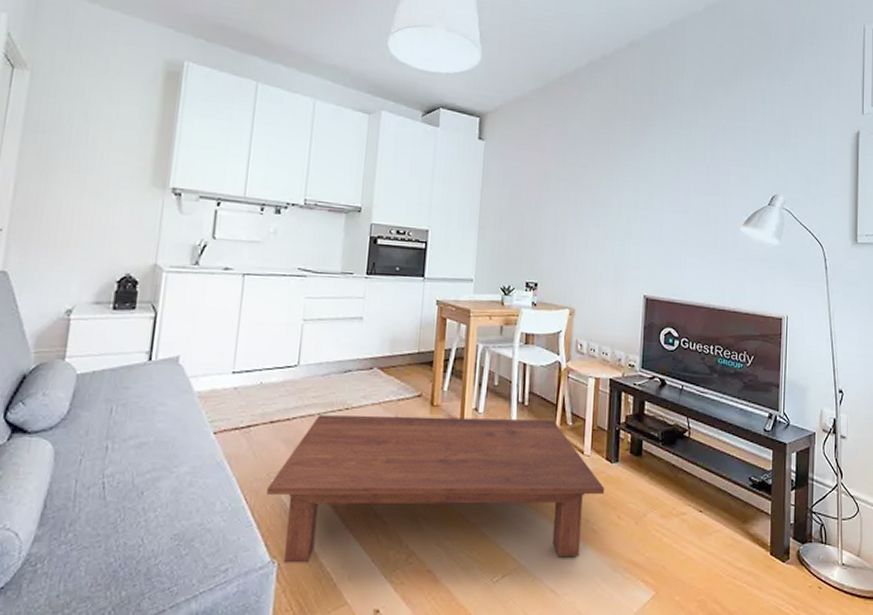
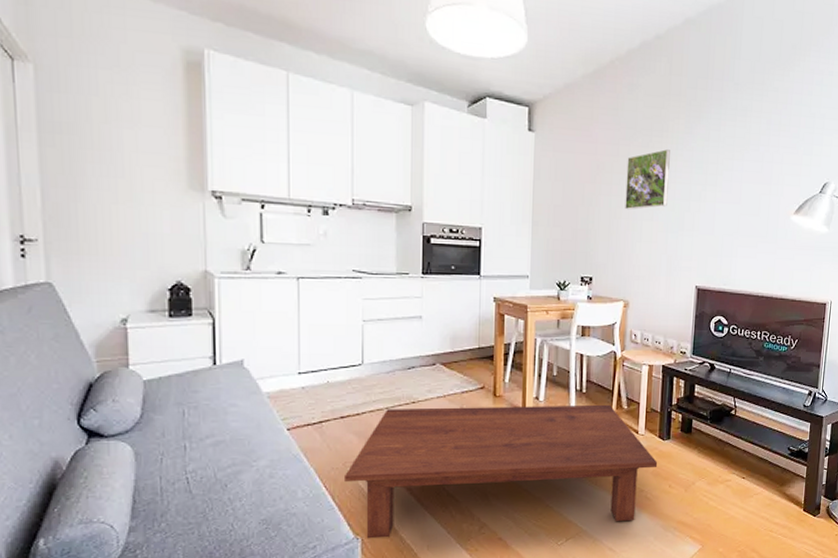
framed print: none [571,159,617,217] -> present [625,149,670,210]

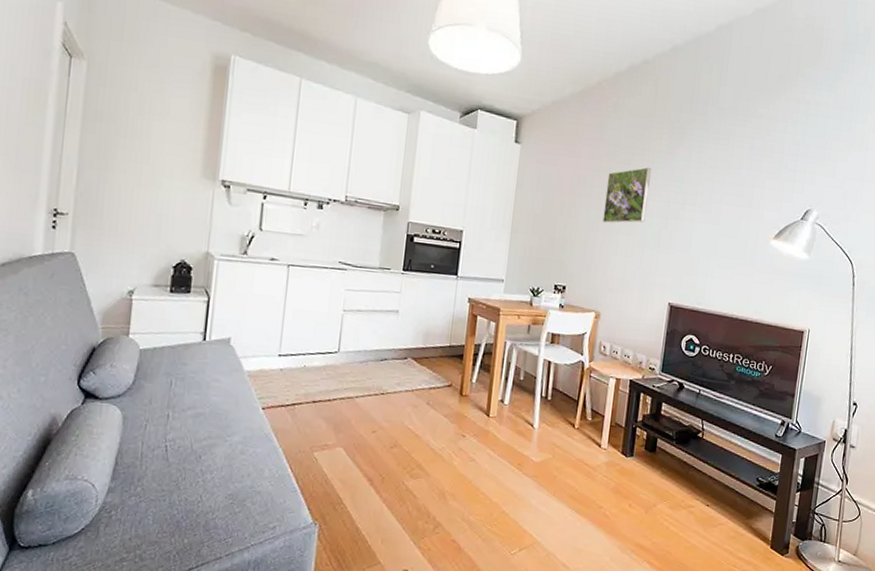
coffee table: present [343,404,658,539] -> none [308,398,619,538]

